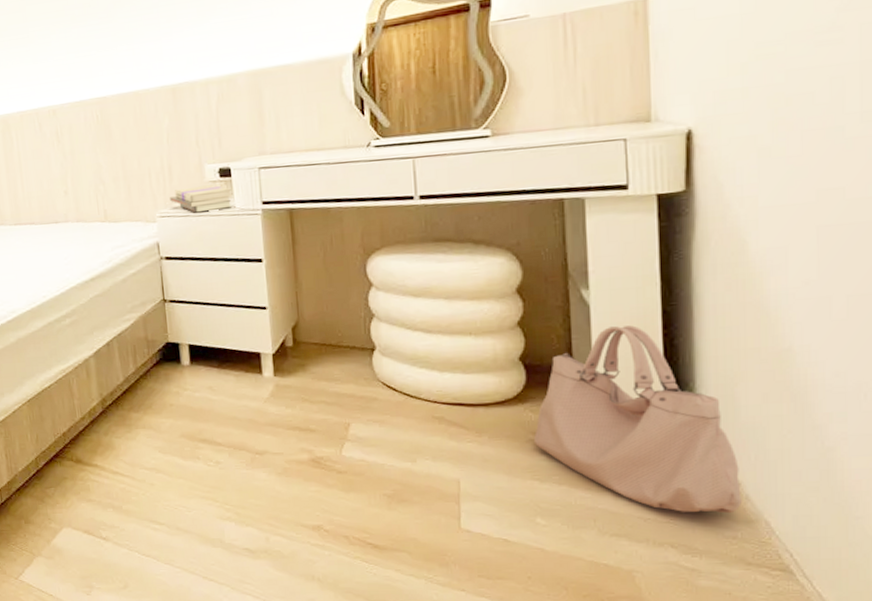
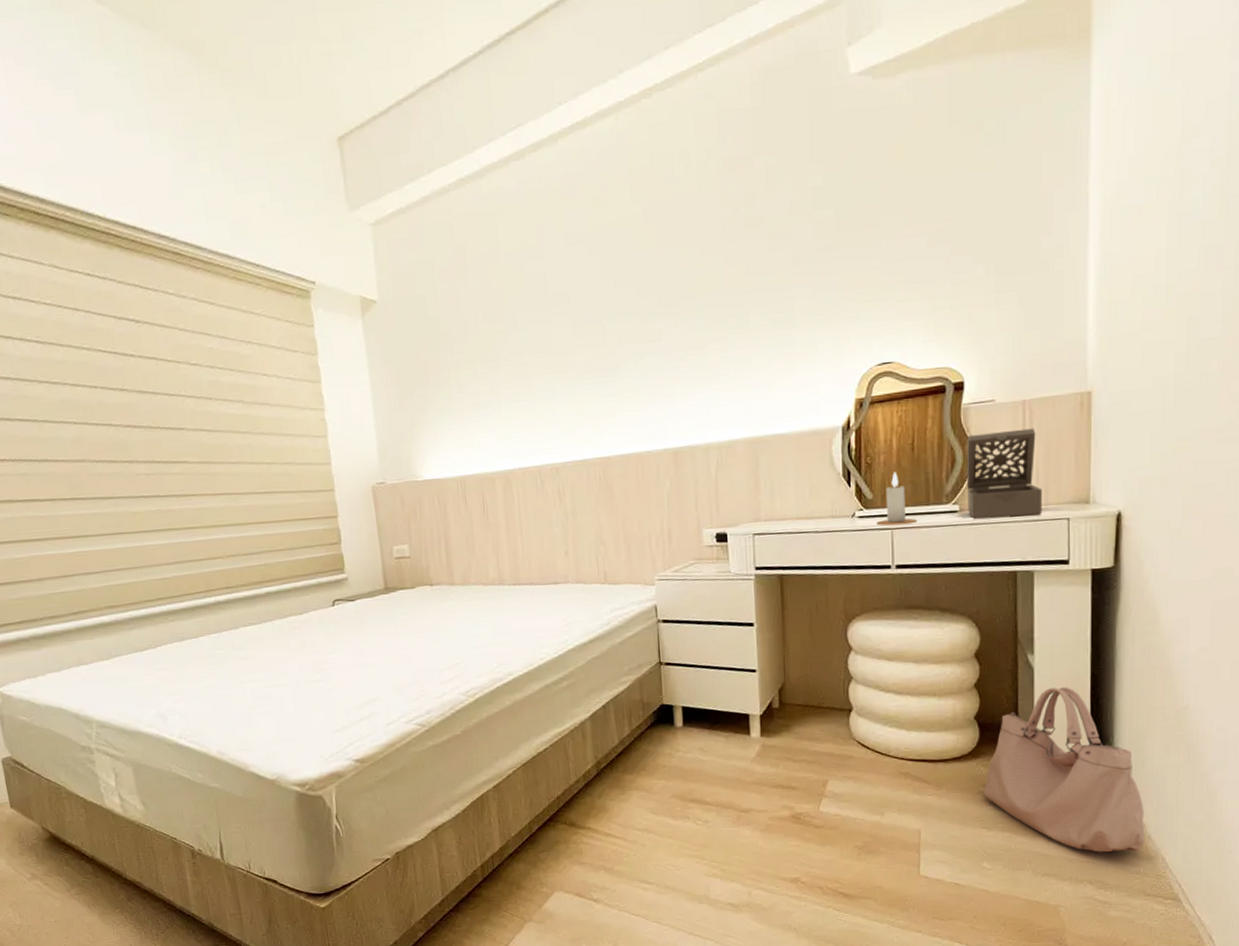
books: present [170,184,232,213] -> none [669,549,727,577]
candle: none [395,97,443,155] -> present [876,471,918,526]
jewelry box: none [497,42,593,145] -> present [966,428,1043,520]

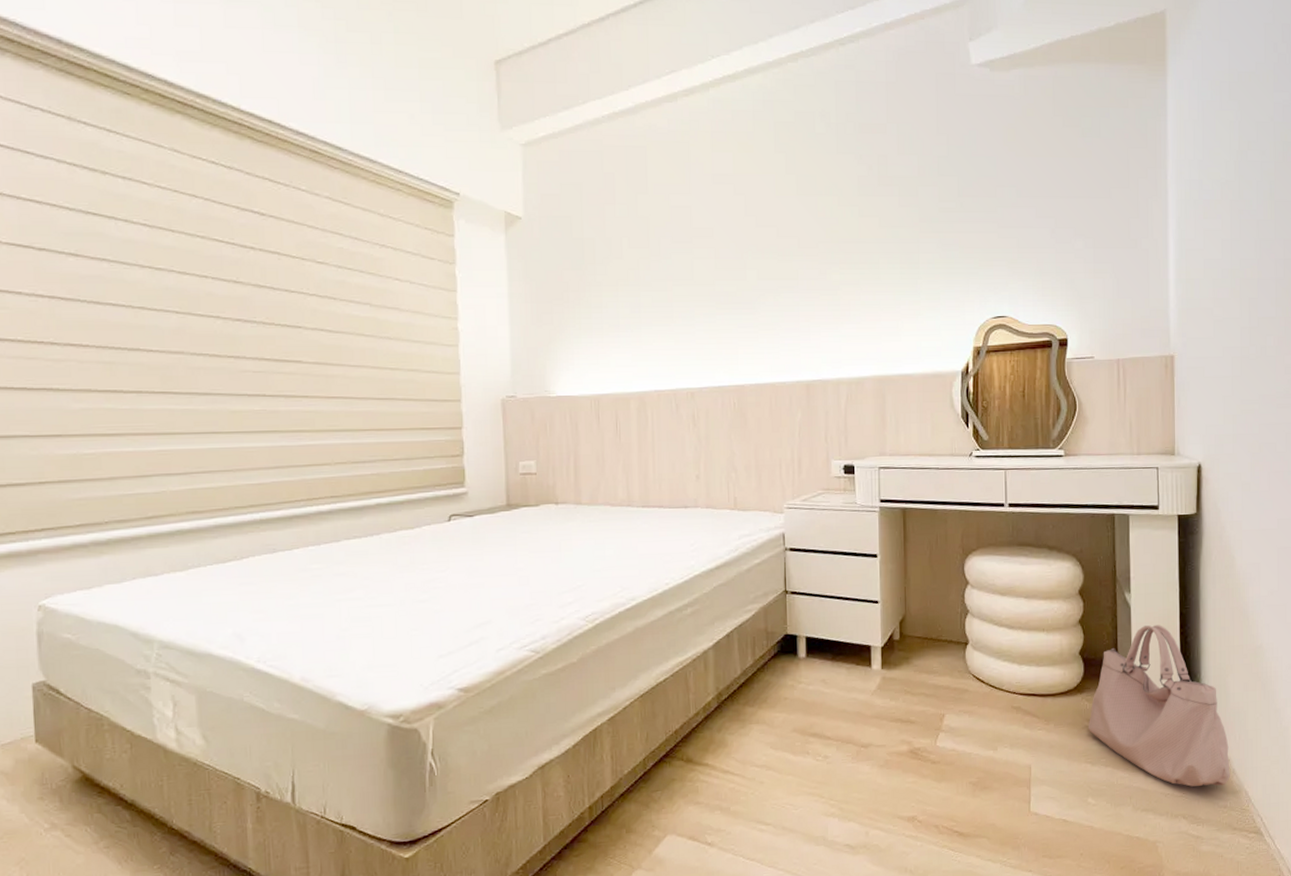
candle: present [876,471,918,526] -> none [991,416,1028,466]
jewelry box: present [966,428,1043,520] -> none [1070,384,1136,465]

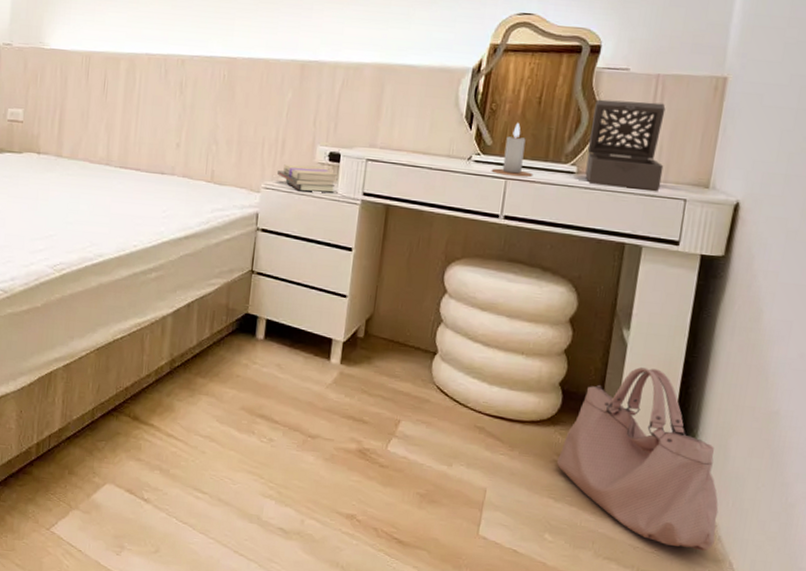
books: none [798,480,854,507] -> present [277,164,337,193]
candle: none [991,416,1028,466] -> present [491,122,534,178]
jewelry box: none [1070,384,1136,465] -> present [585,99,666,192]

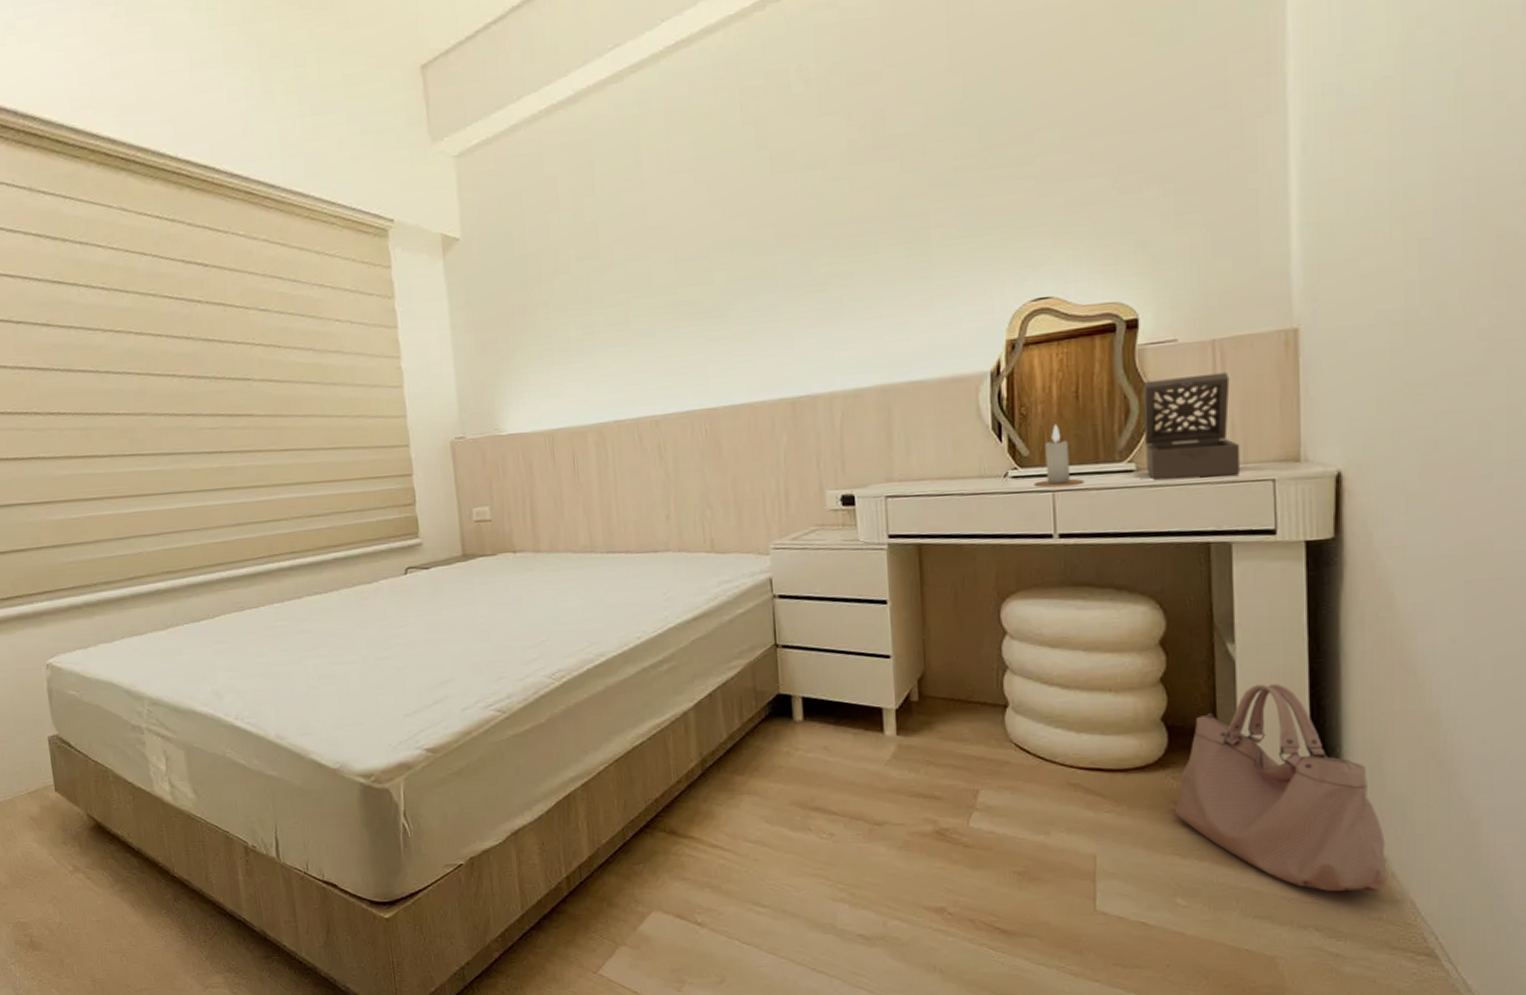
books: present [277,164,337,193] -> none [786,513,855,546]

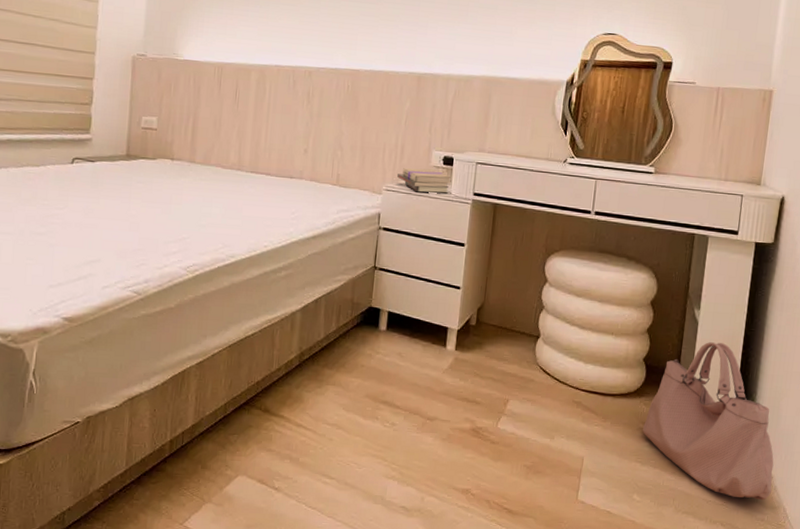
books: none [786,513,855,546] -> present [397,168,451,194]
candle: present [1033,424,1085,488] -> none [583,129,619,178]
jewelry box: present [1143,372,1241,481] -> none [661,108,725,189]

